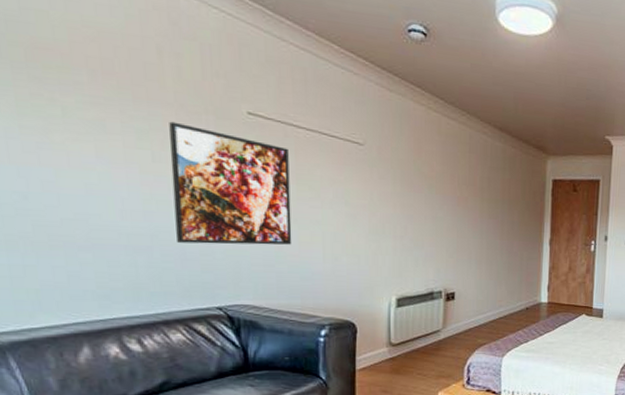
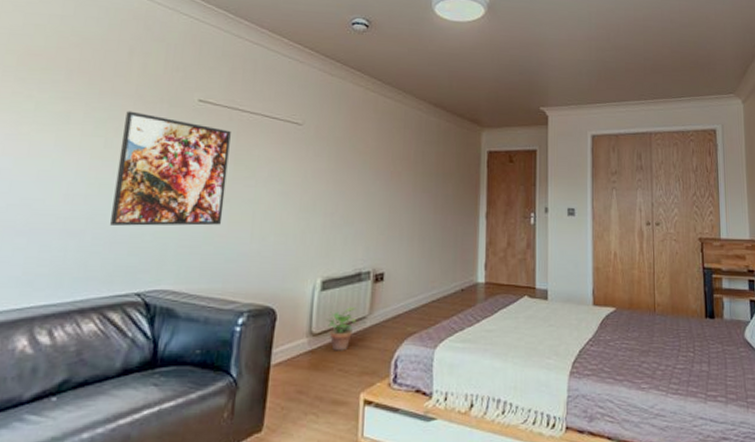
potted plant: none [403,322,432,359] -> present [325,307,357,351]

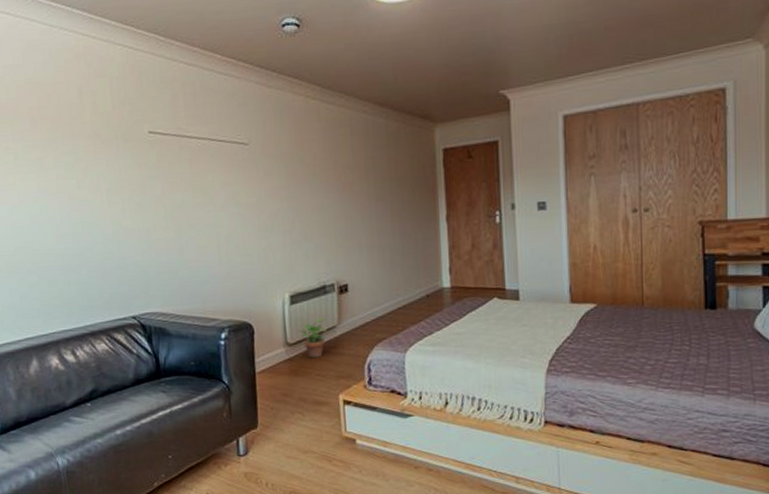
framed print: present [110,111,231,226] -> none [89,150,191,259]

